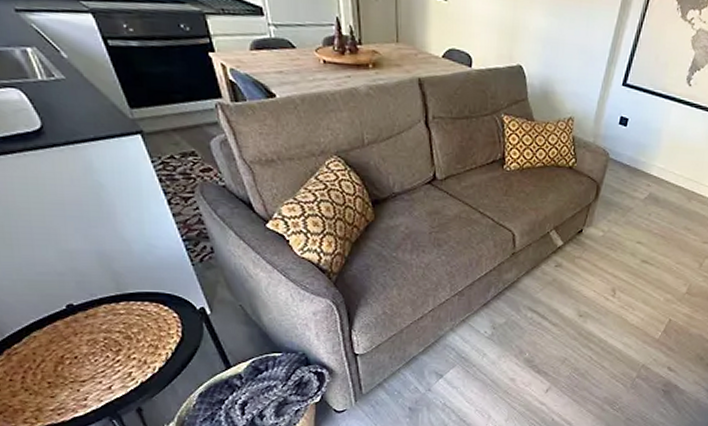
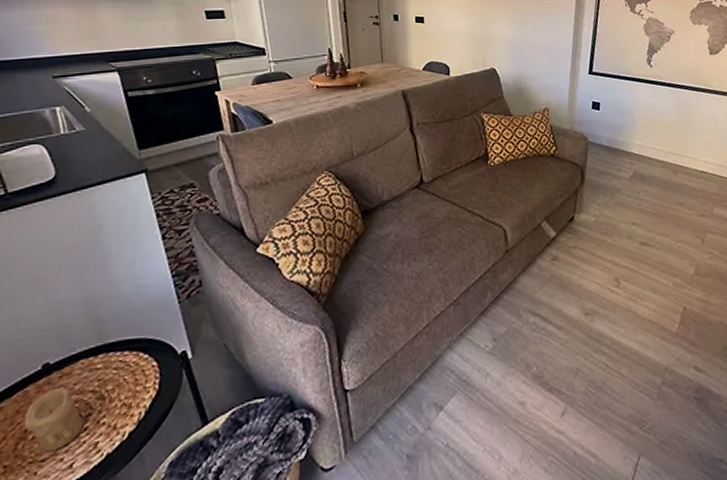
candle: none [58,326,116,376] -> present [24,388,84,453]

